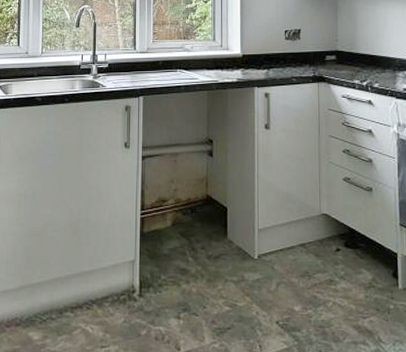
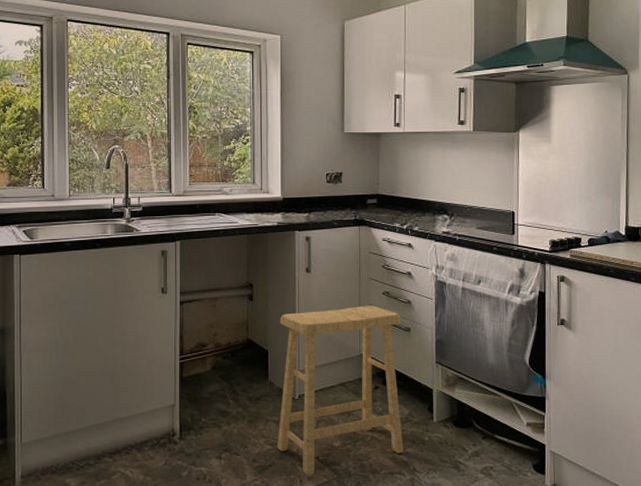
stool: none [236,163,368,341] -> present [277,305,404,476]

